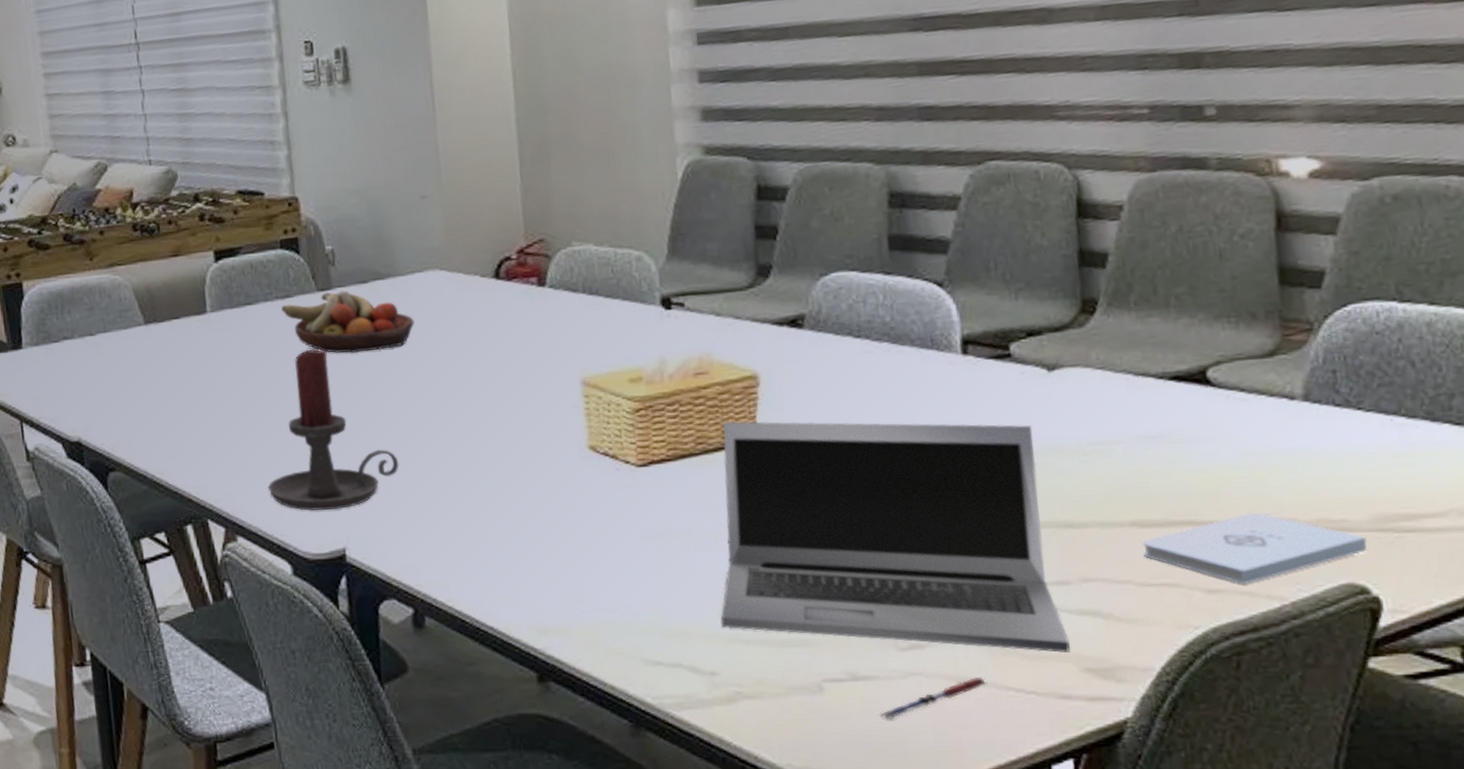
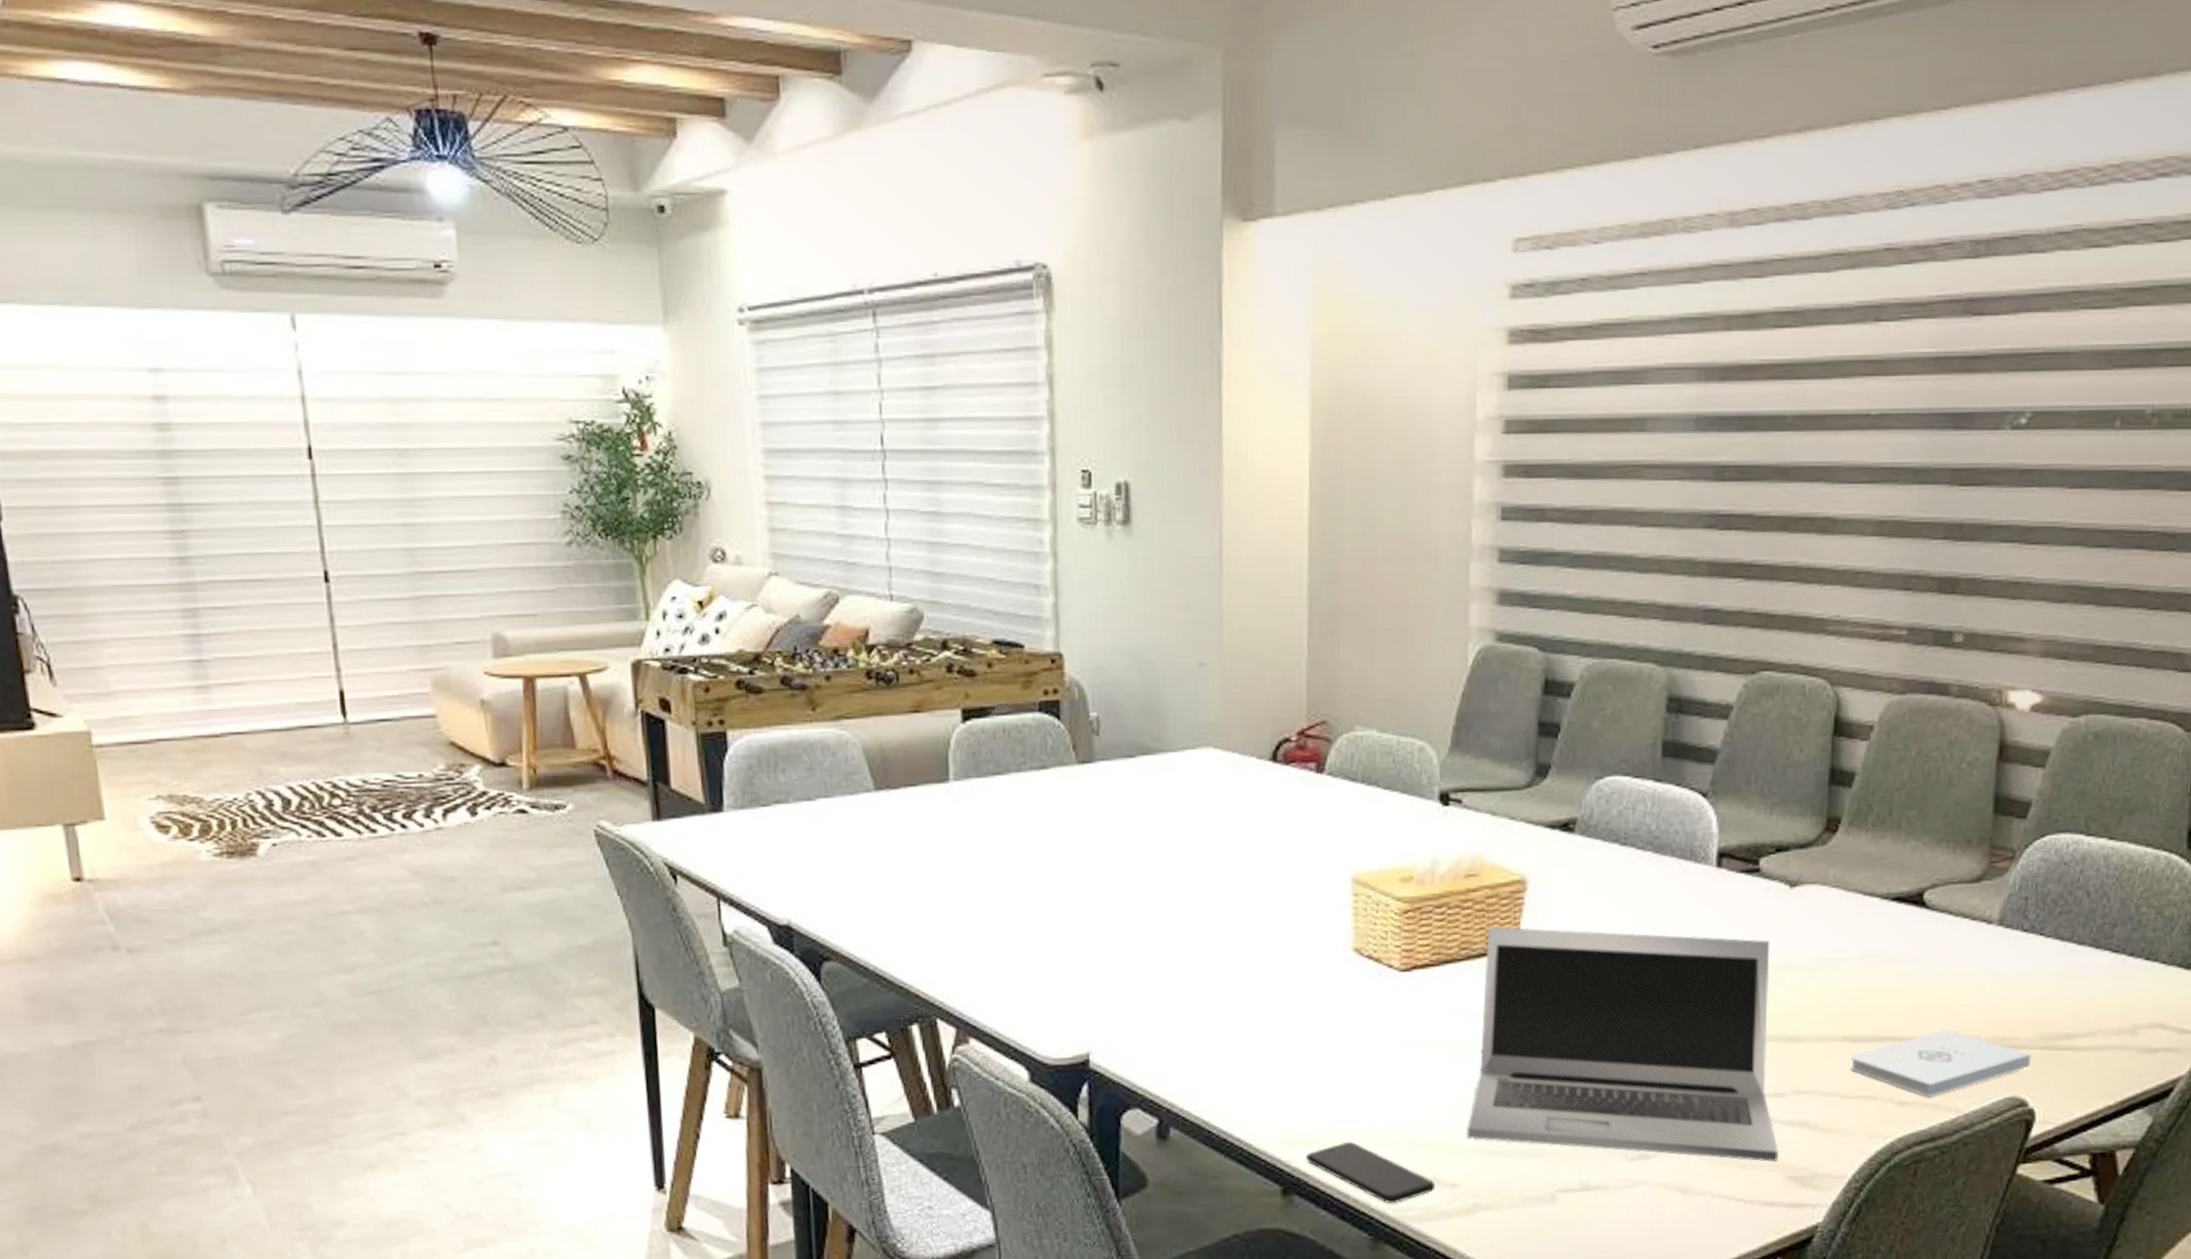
candle holder: present [268,349,399,511] -> none [1007,829,1154,1011]
fruit bowl: present [281,290,415,354] -> none [1036,765,1182,837]
smartphone: none [558,630,693,692] -> present [1305,1141,1435,1204]
pen: present [878,677,987,719] -> none [1603,1186,1703,1228]

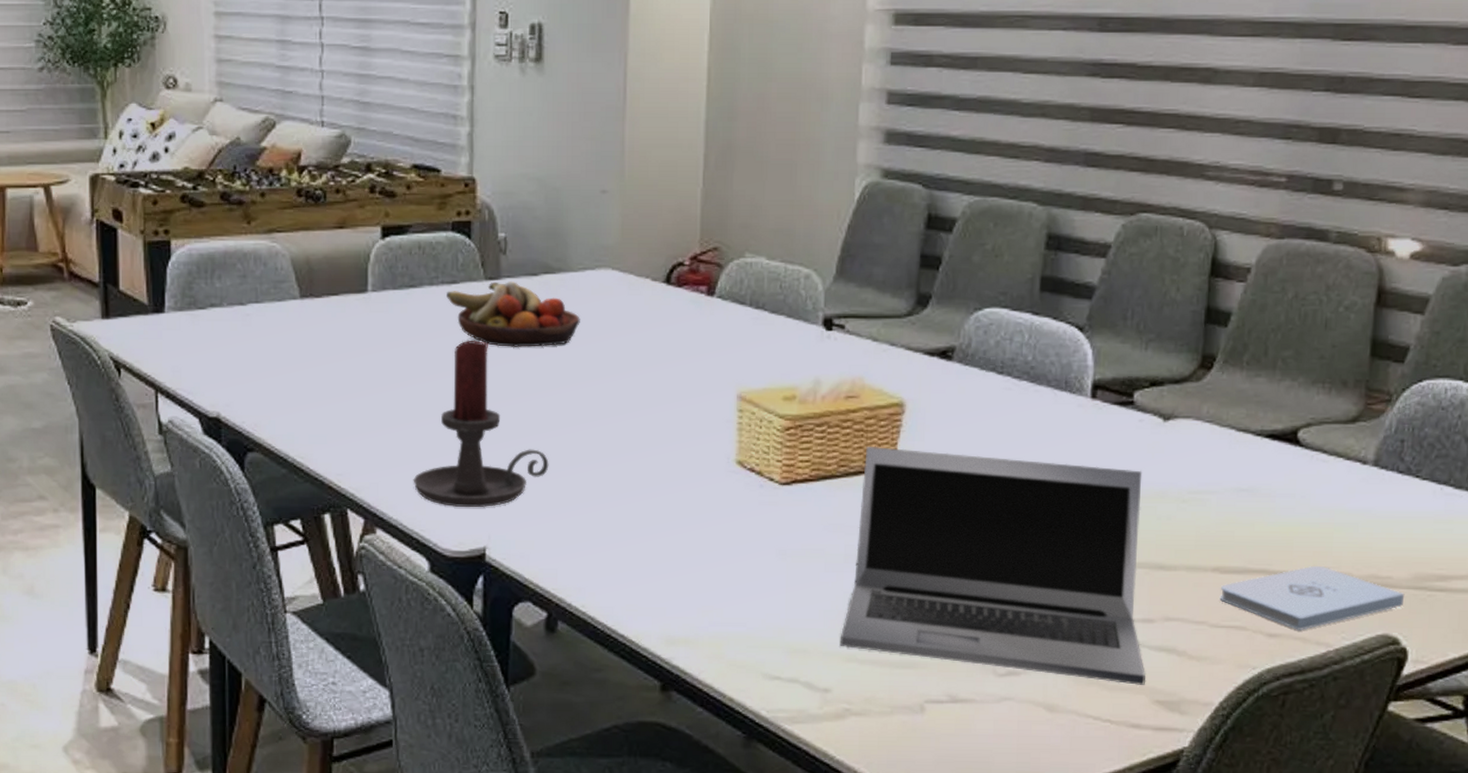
candle holder: none [1007,829,1154,1011] -> present [413,340,549,508]
fruit bowl: none [1036,765,1182,837] -> present [447,281,580,348]
smartphone: present [1305,1141,1435,1204] -> none [684,643,807,705]

